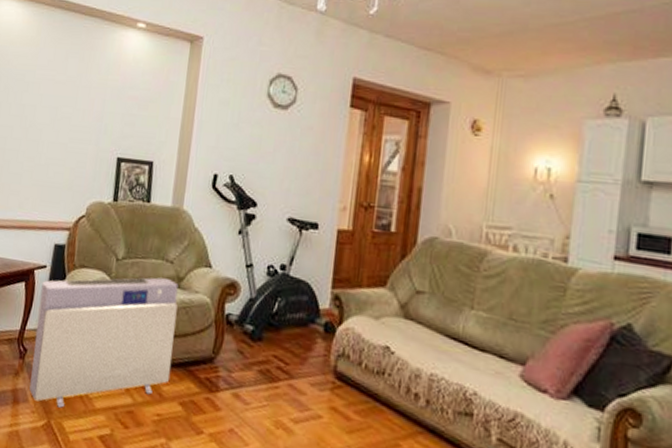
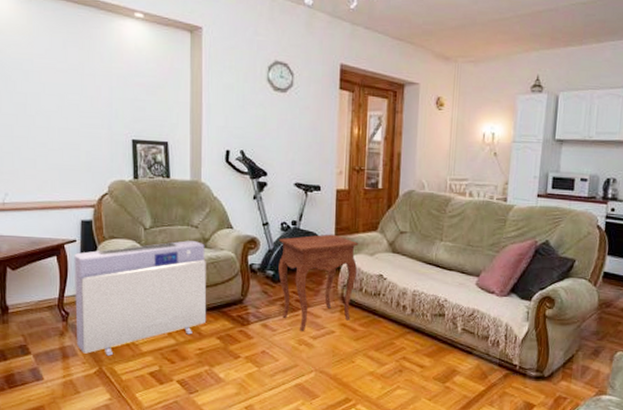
side table: none [258,284,361,410] -> present [278,234,359,331]

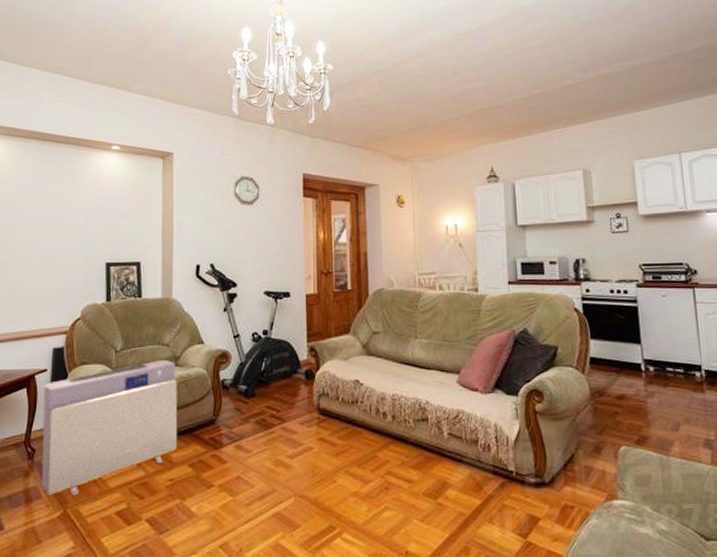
side table: present [278,234,359,331] -> none [251,340,332,450]

